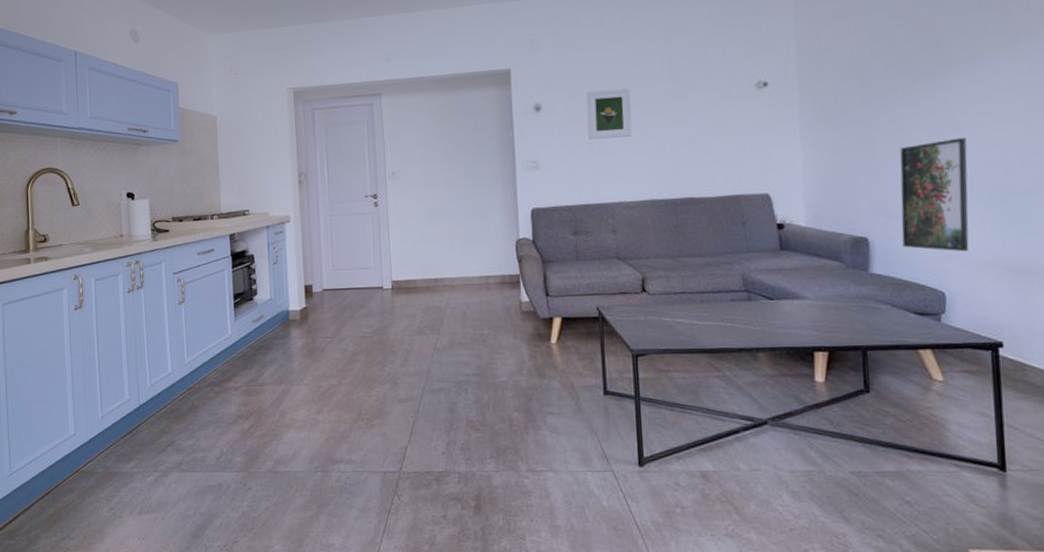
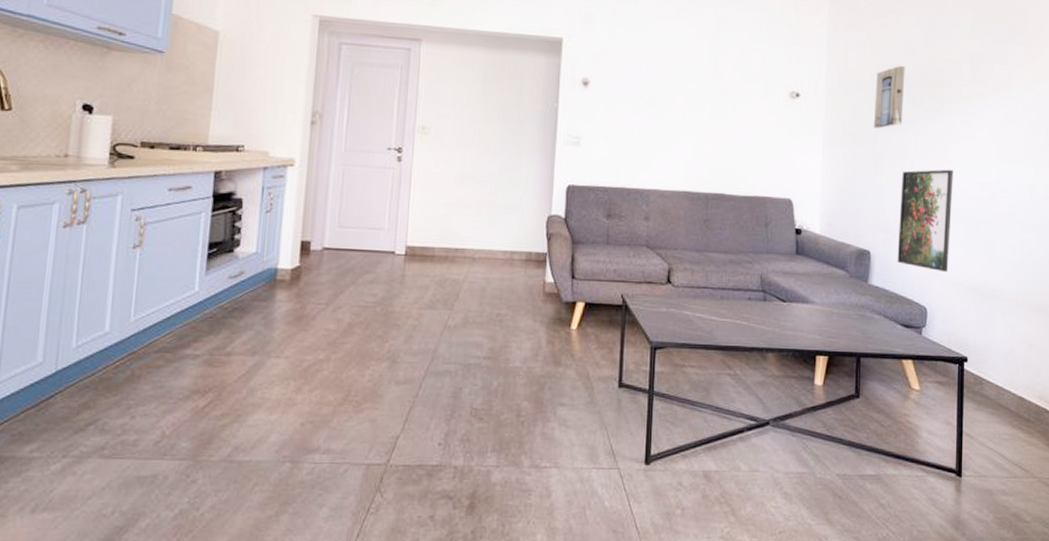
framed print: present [586,89,632,140] -> none [632,74,676,125]
wall art: none [858,32,895,106] -> present [873,66,905,129]

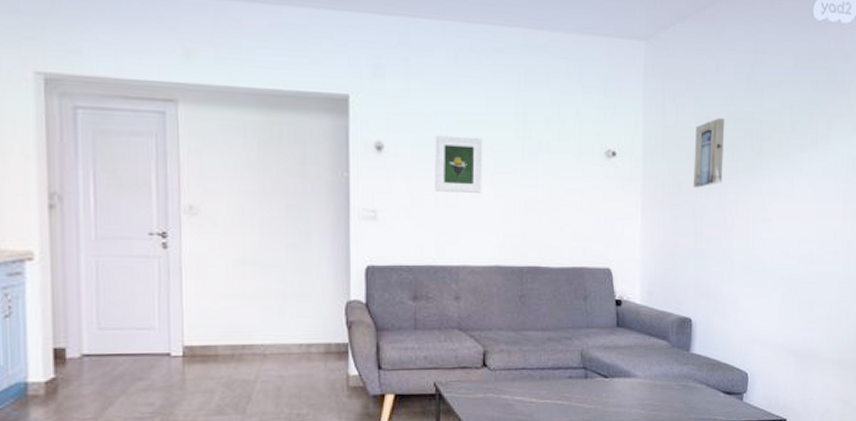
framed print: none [632,74,676,125] -> present [435,135,482,193]
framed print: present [897,169,953,273] -> none [718,228,773,336]

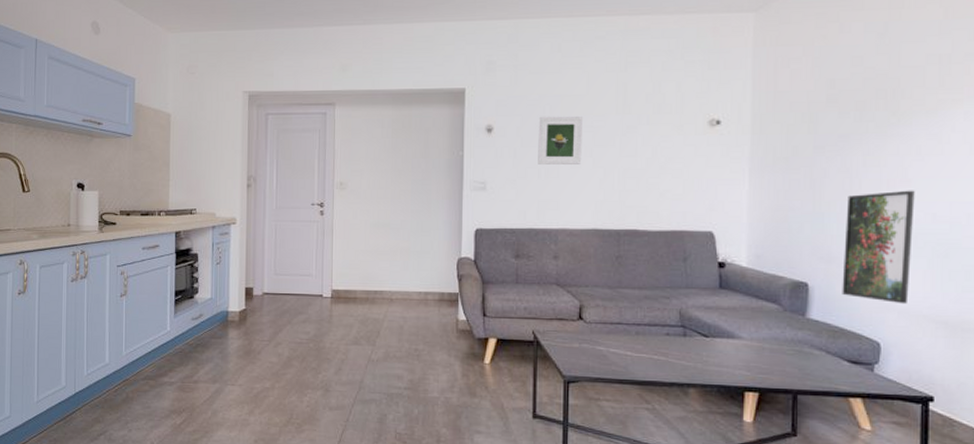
wall art: present [693,118,725,188] -> none [810,79,851,151]
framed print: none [718,228,773,336] -> present [842,190,915,304]

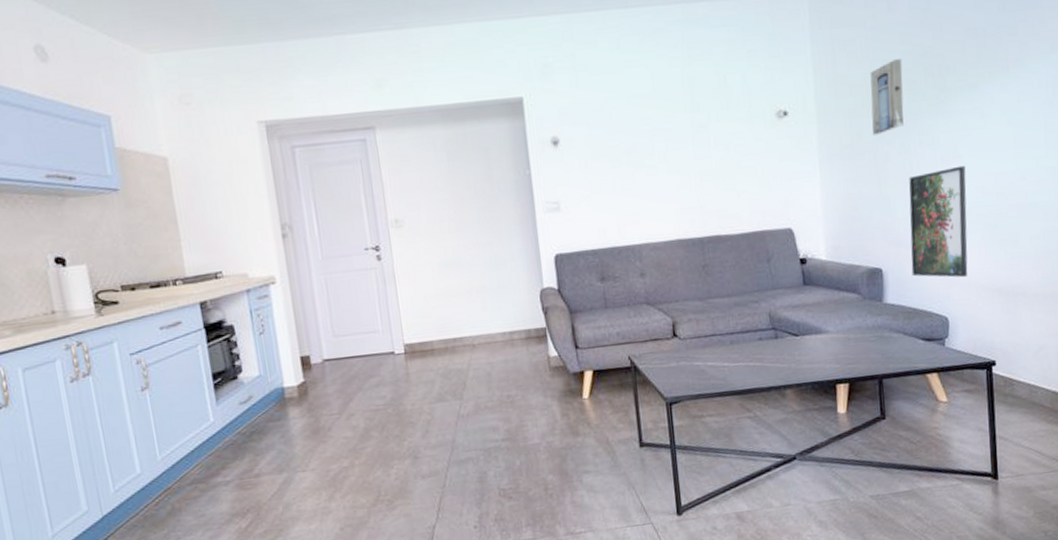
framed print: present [538,116,582,165] -> none [607,119,656,176]
wall art: none [810,79,851,151] -> present [870,59,904,135]

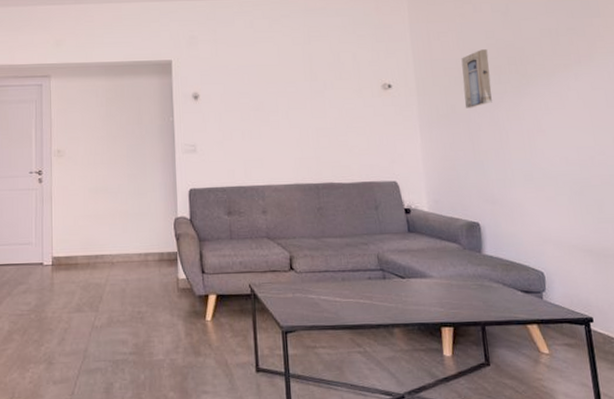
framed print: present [909,165,968,278] -> none [499,138,560,237]

